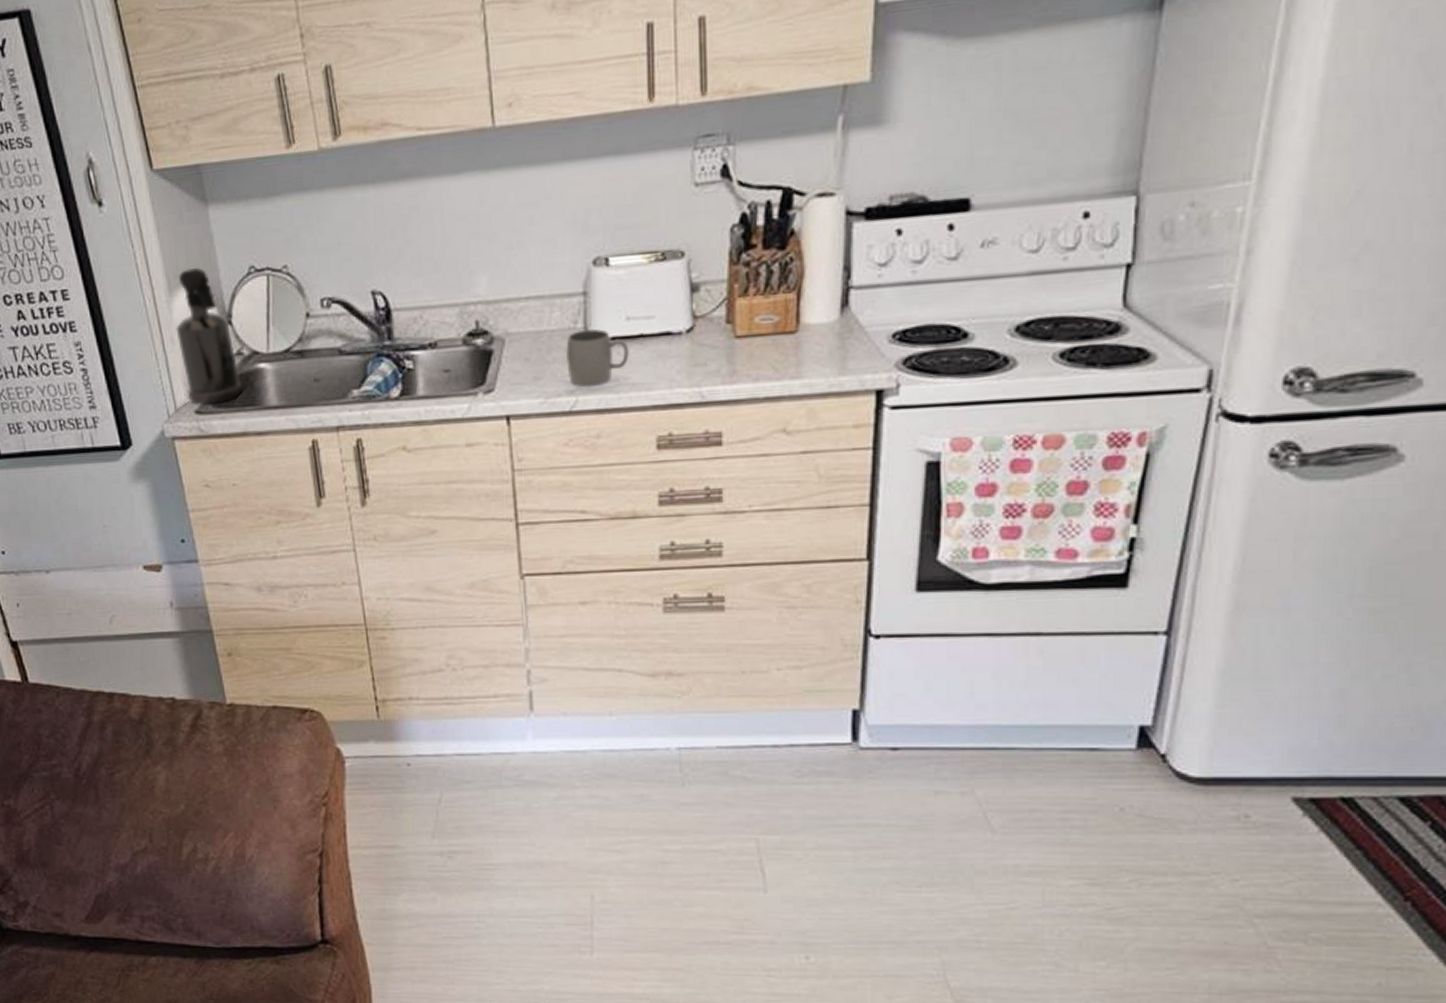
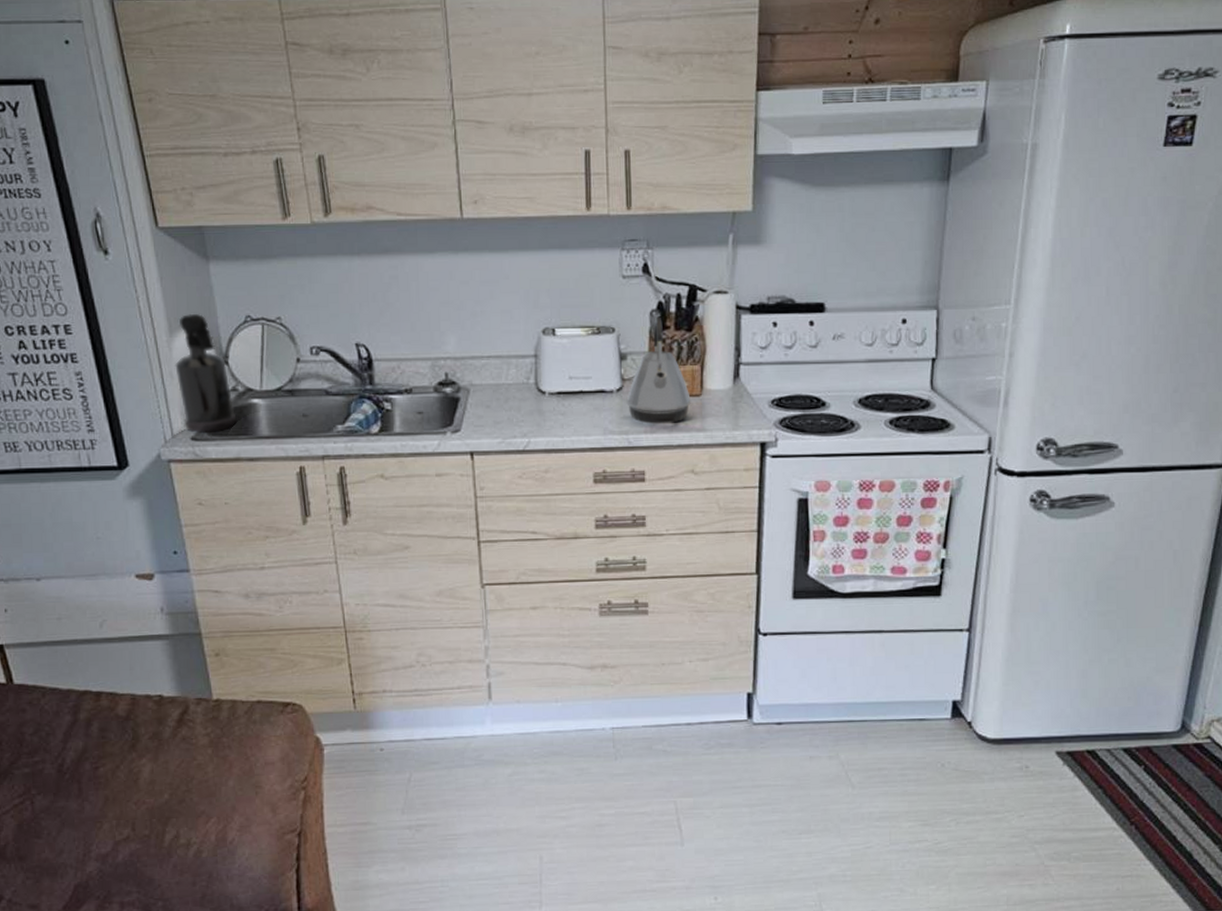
mug: present [566,329,630,388] -> none [520,385,572,432]
kettle: none [699,232,783,373] -> present [626,316,691,425]

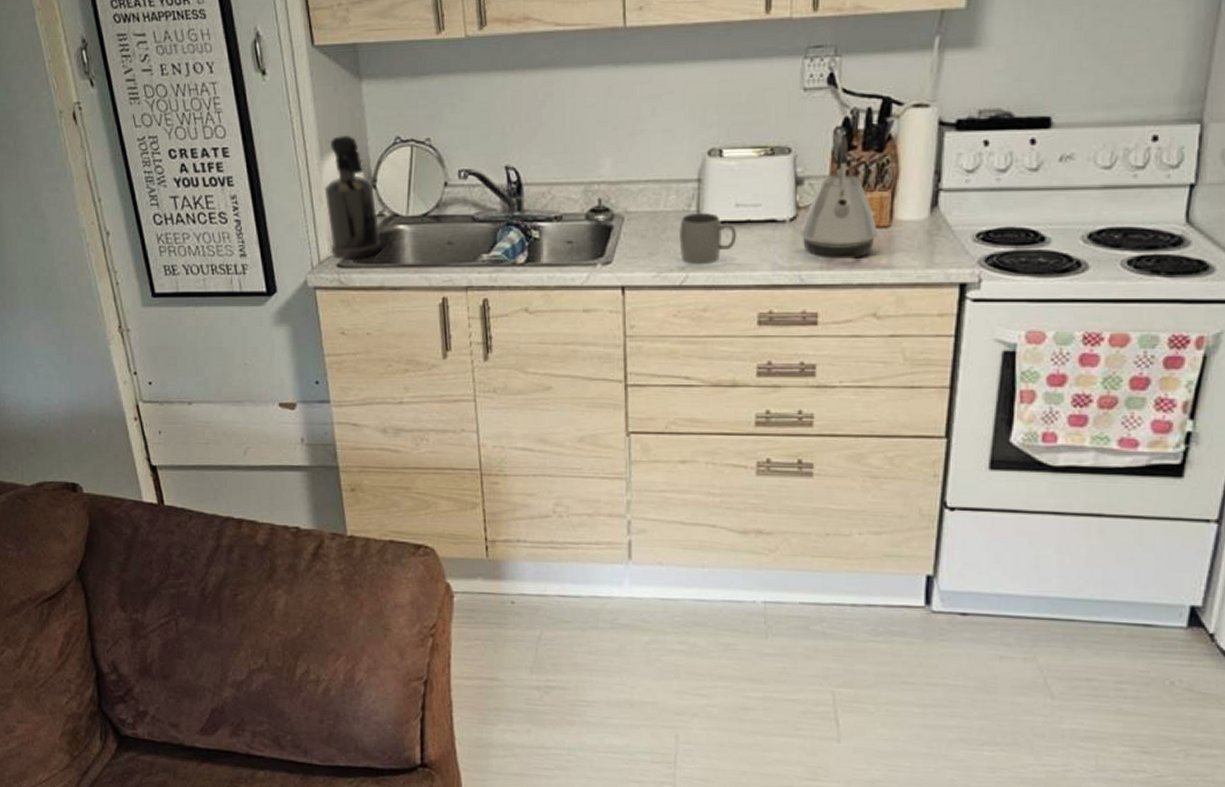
mug: none [520,385,572,432] -> present [679,213,737,265]

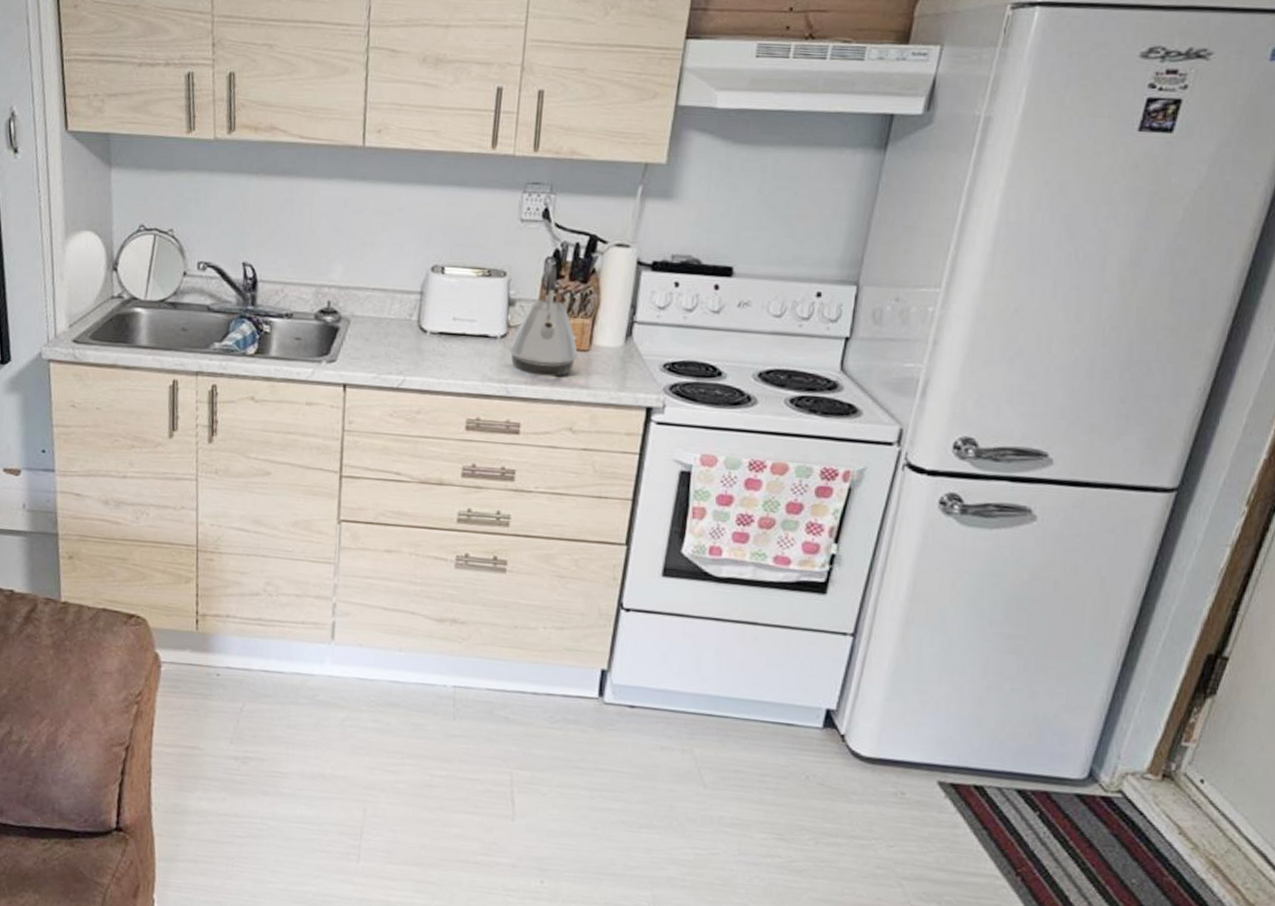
spray bottle: present [323,136,382,260] -> none [65,218,119,337]
mug: present [679,213,737,265] -> none [399,322,453,371]

